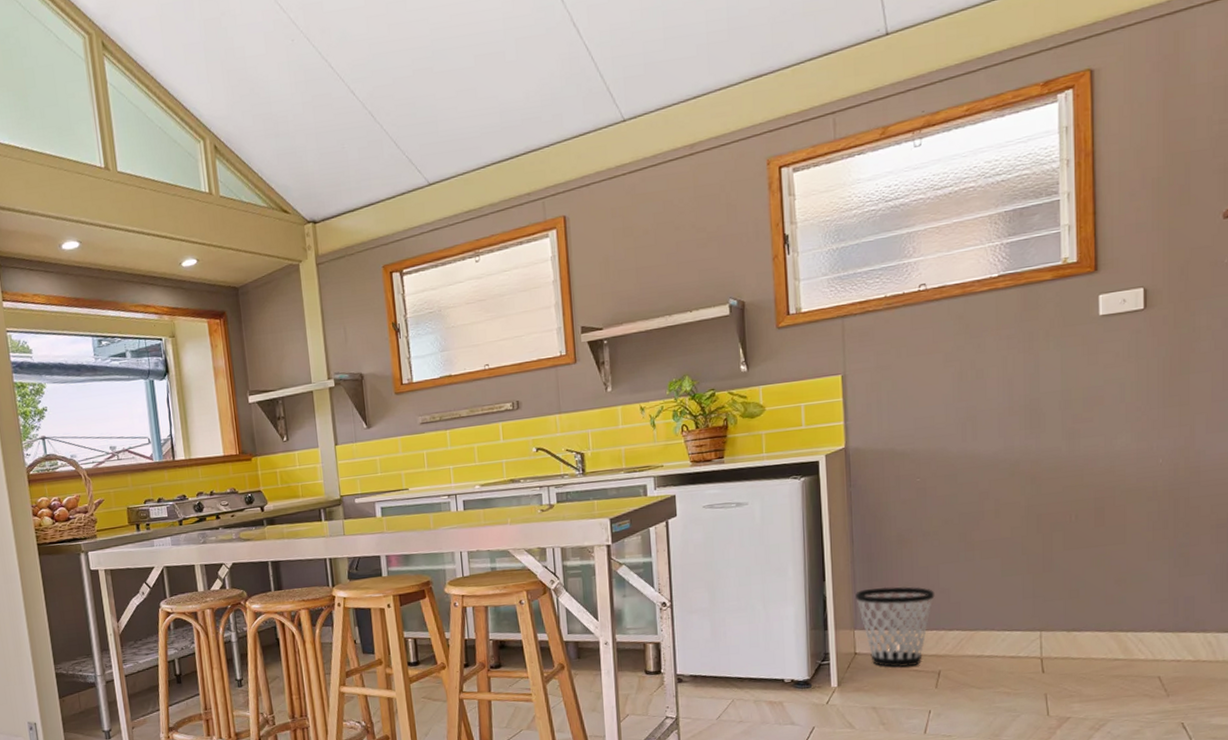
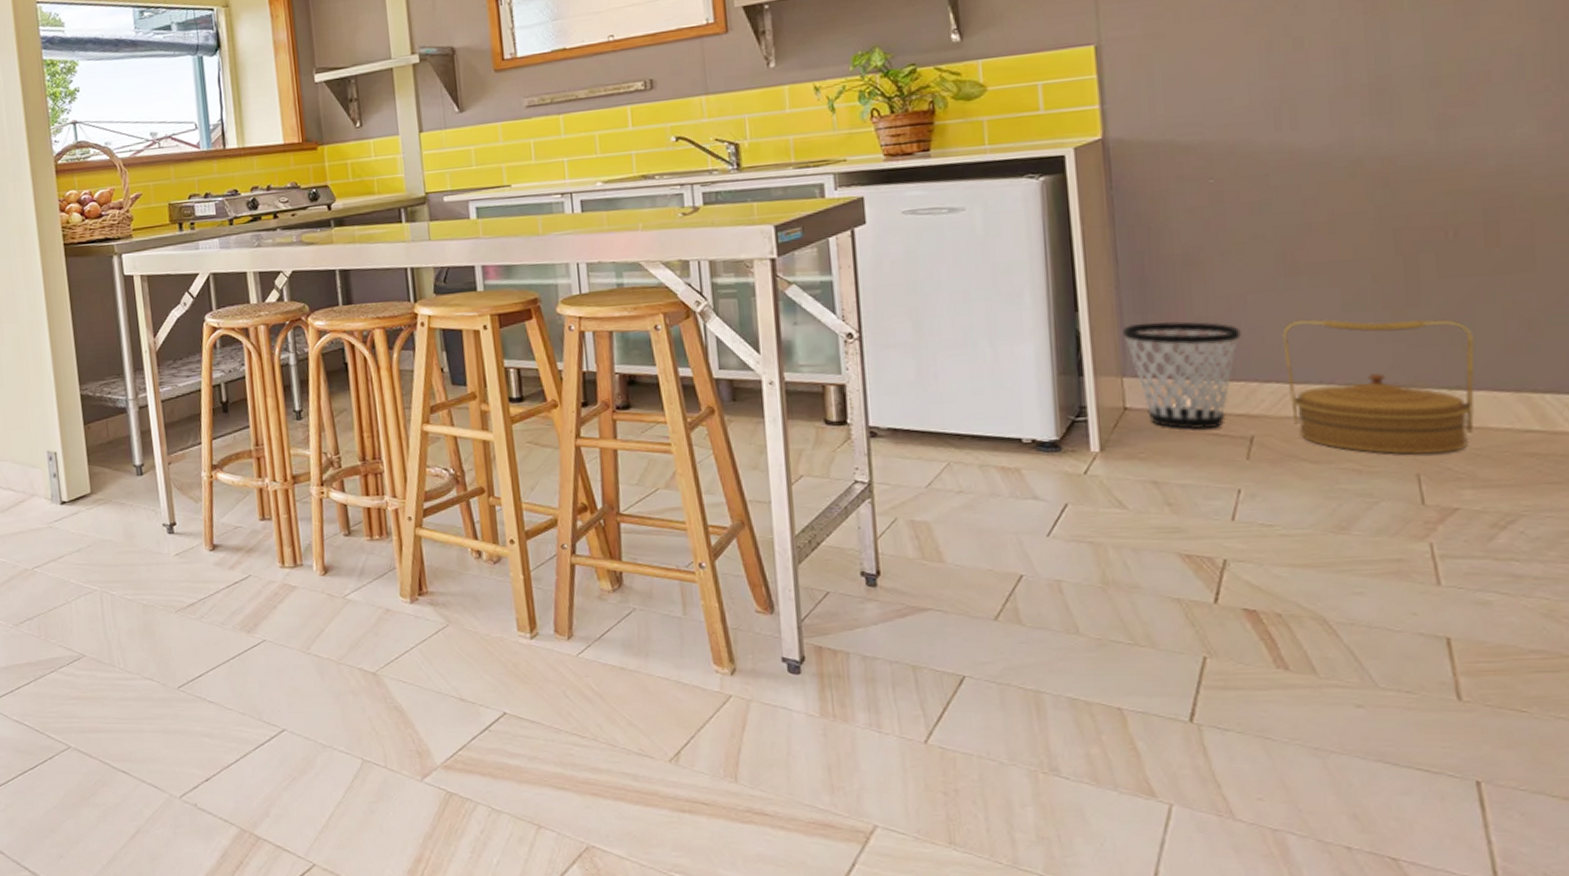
basket: none [962,580,1086,680] -> present [1282,318,1476,455]

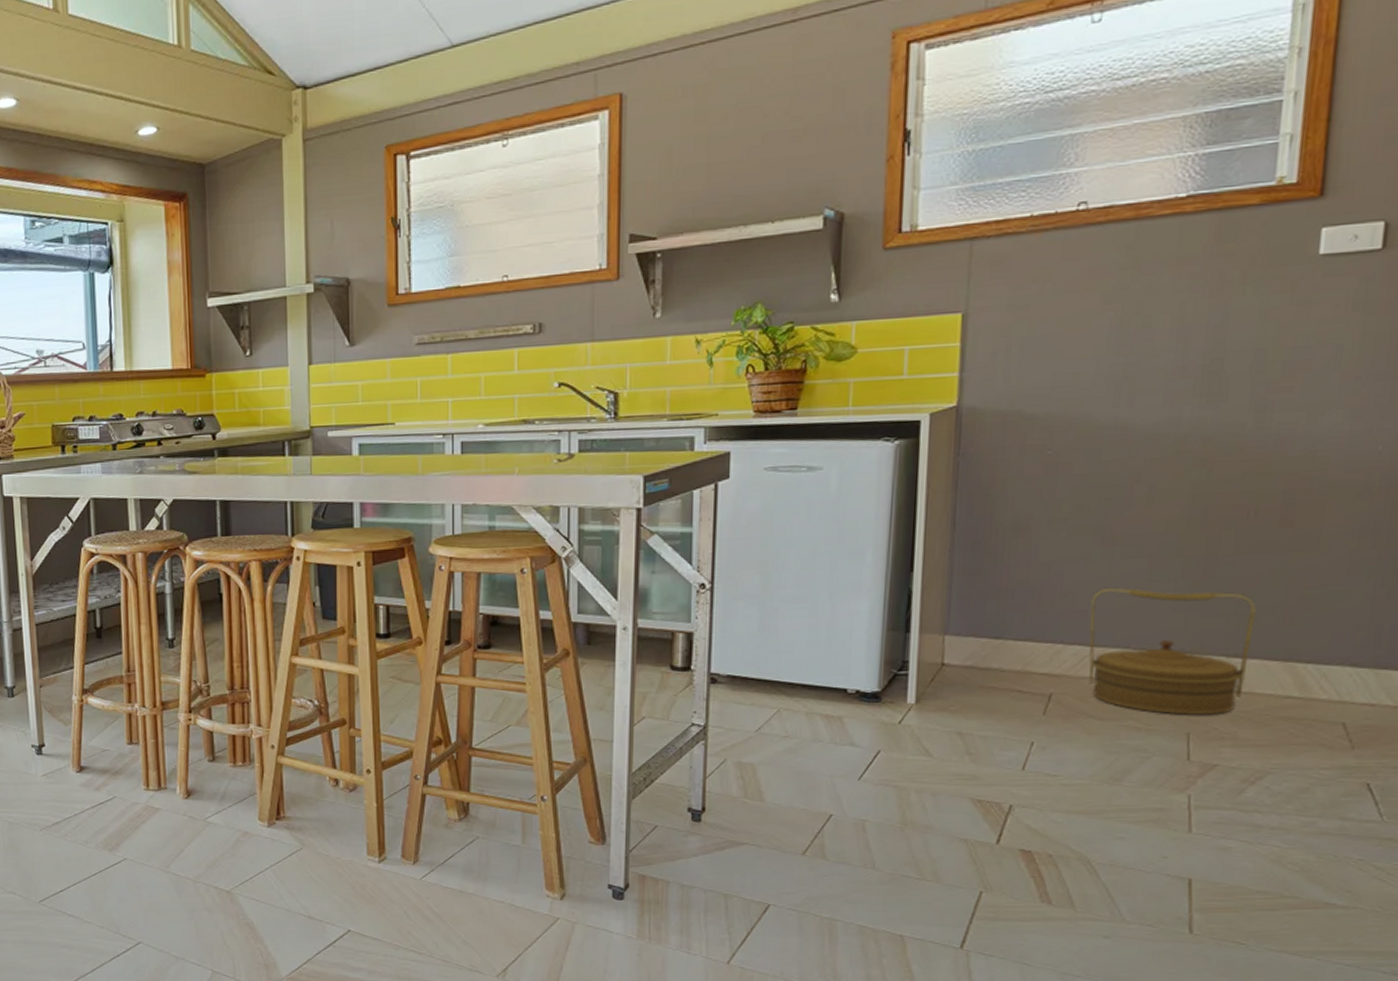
wastebasket: present [1123,321,1241,430] -> none [950,584,1055,686]

